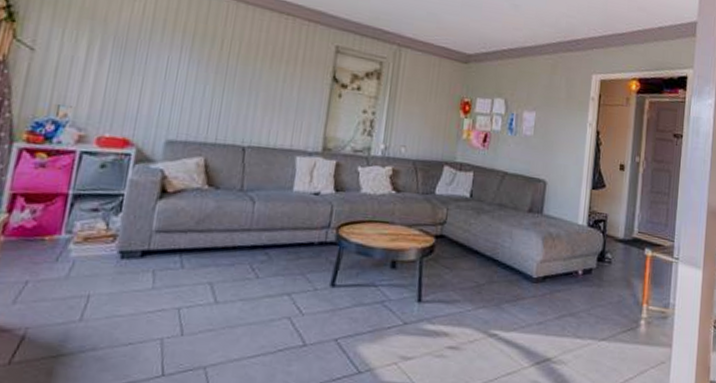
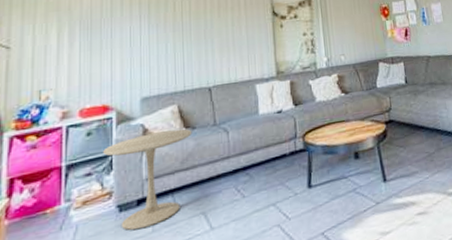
side table: none [114,181,215,283] -> present [103,129,192,231]

